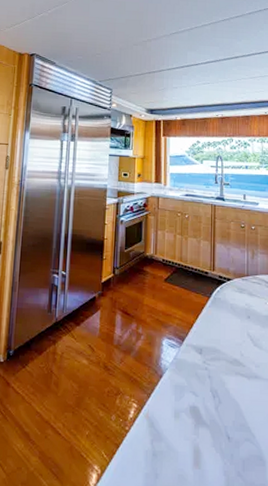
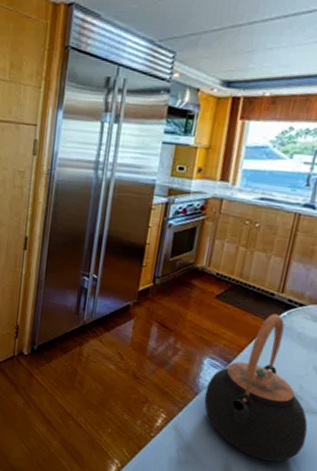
teapot: none [167,290,255,435] -> present [204,313,308,462]

